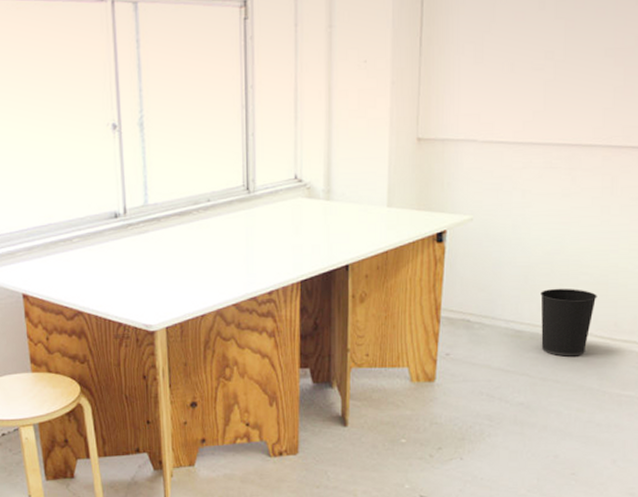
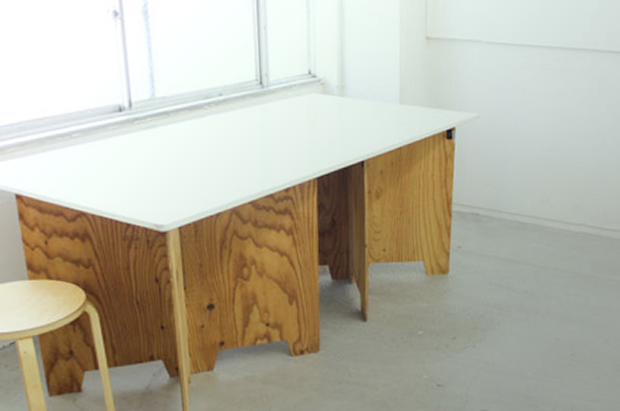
wastebasket: present [540,288,597,357] -> none [541,182,589,246]

